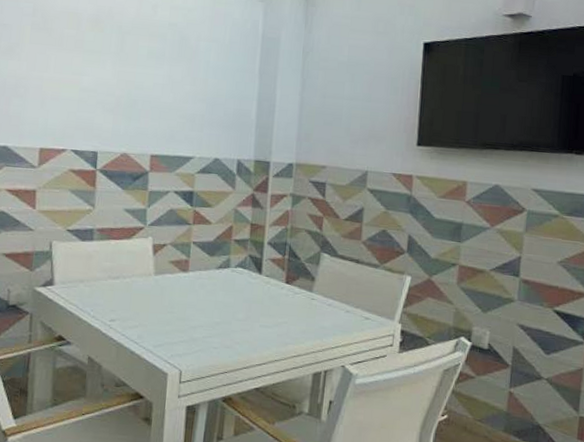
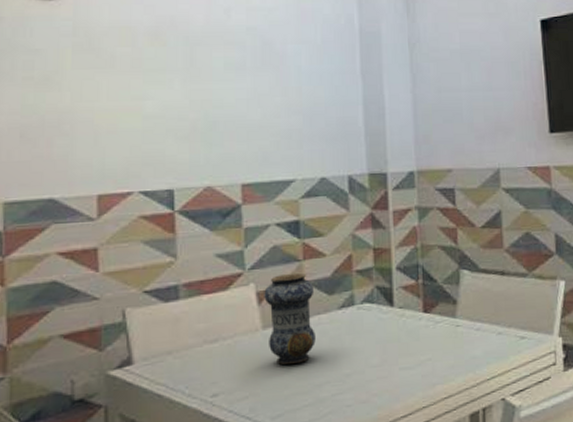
vase: none [158,233,199,307] -> present [264,272,316,365]

